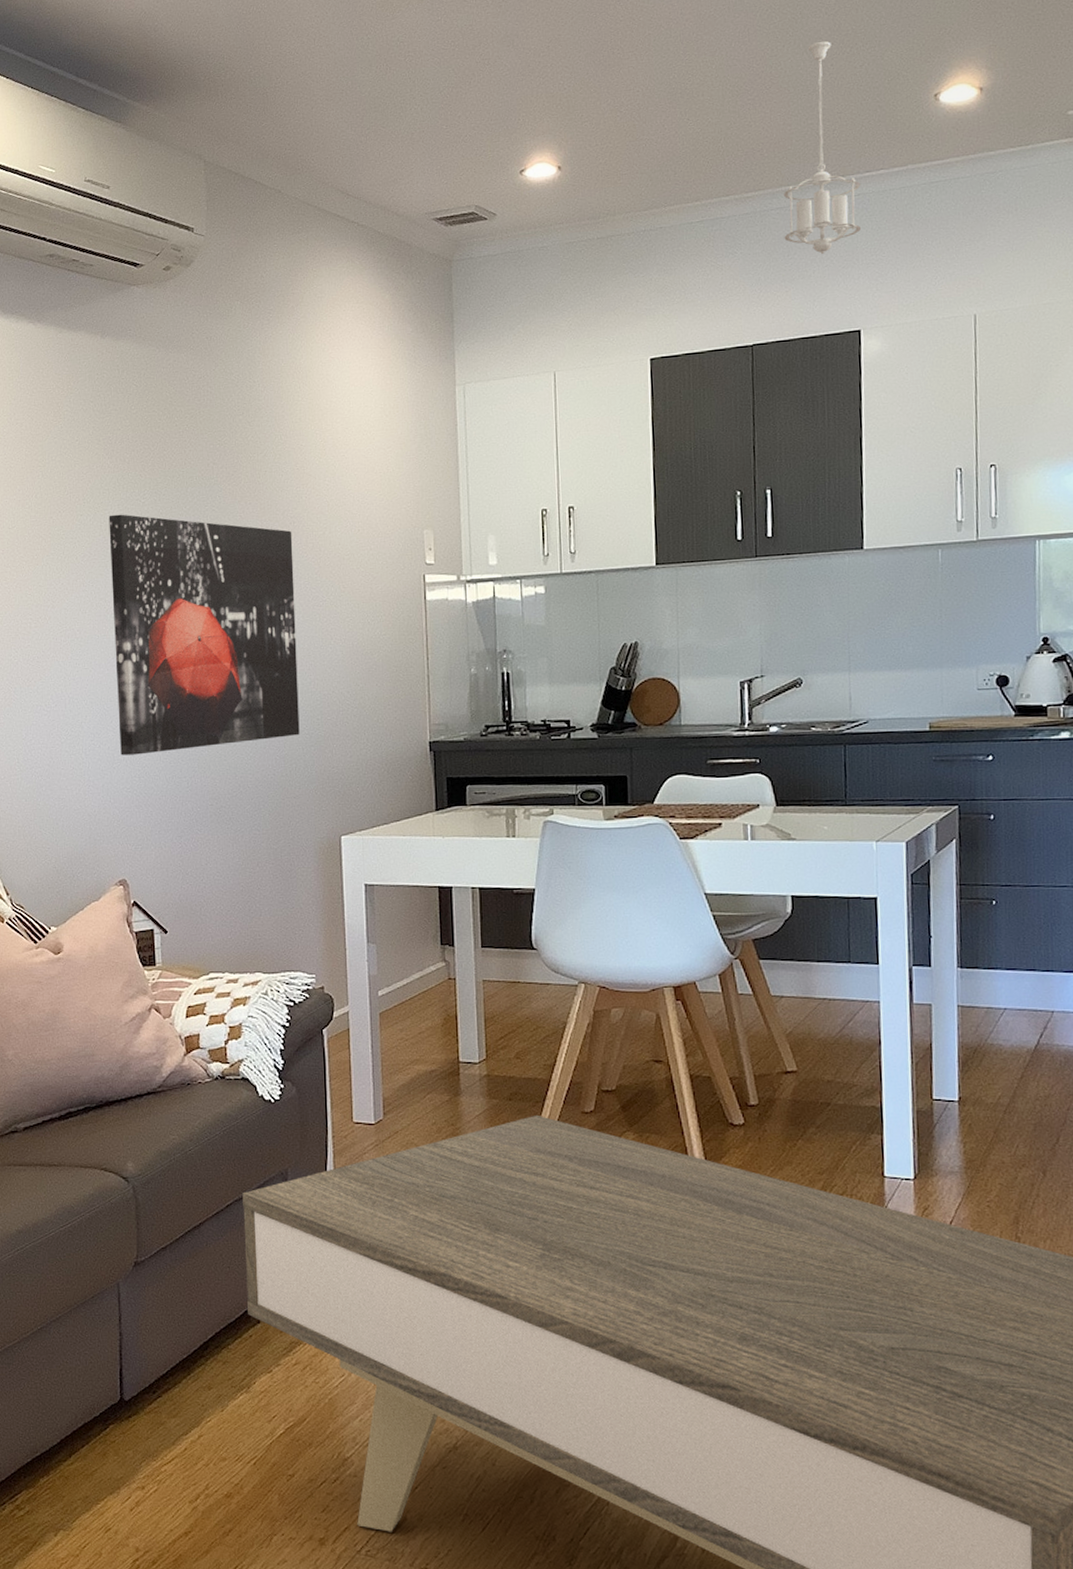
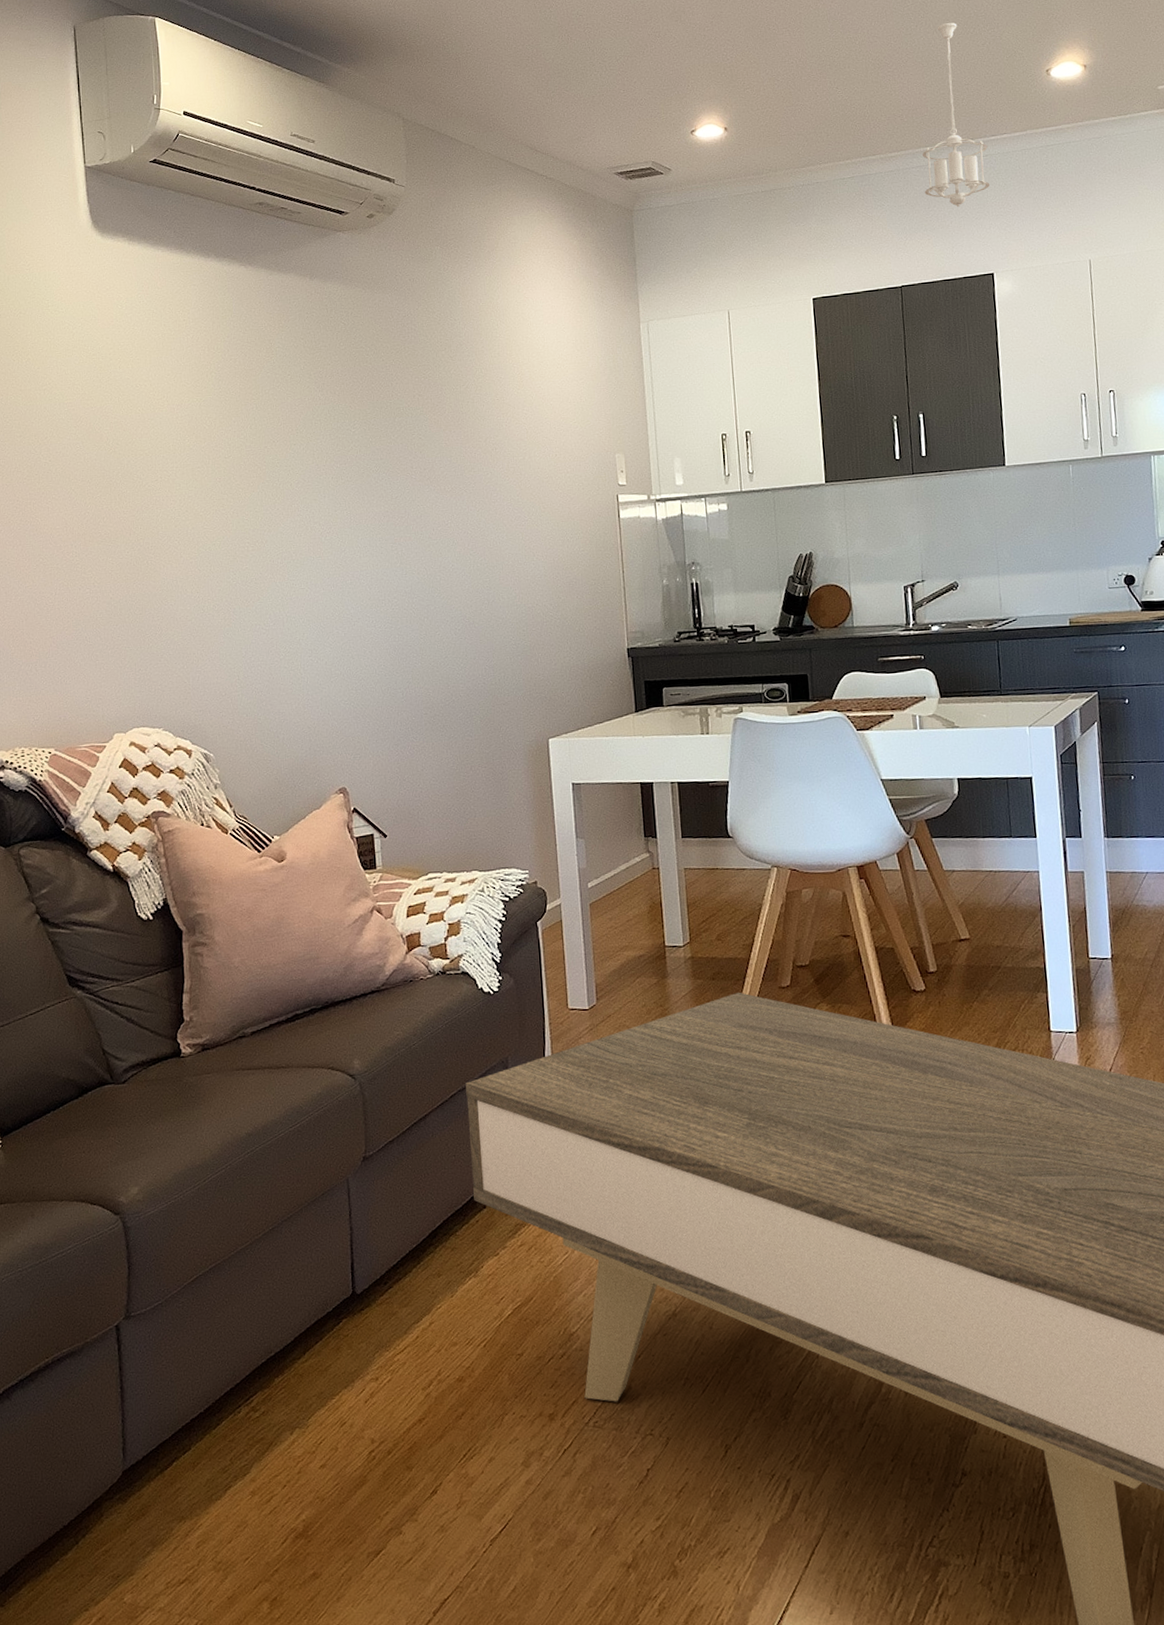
wall art: present [109,514,300,755] -> none [321,443,507,670]

